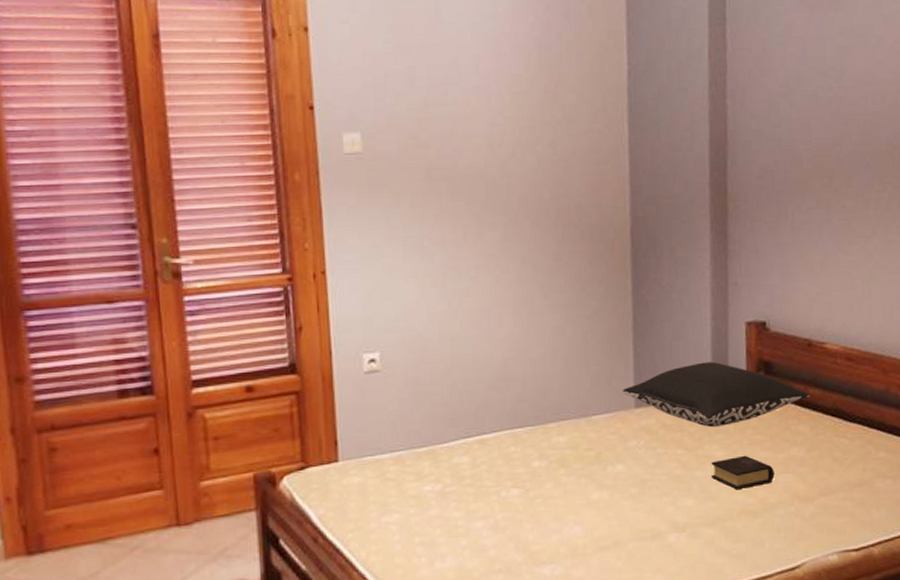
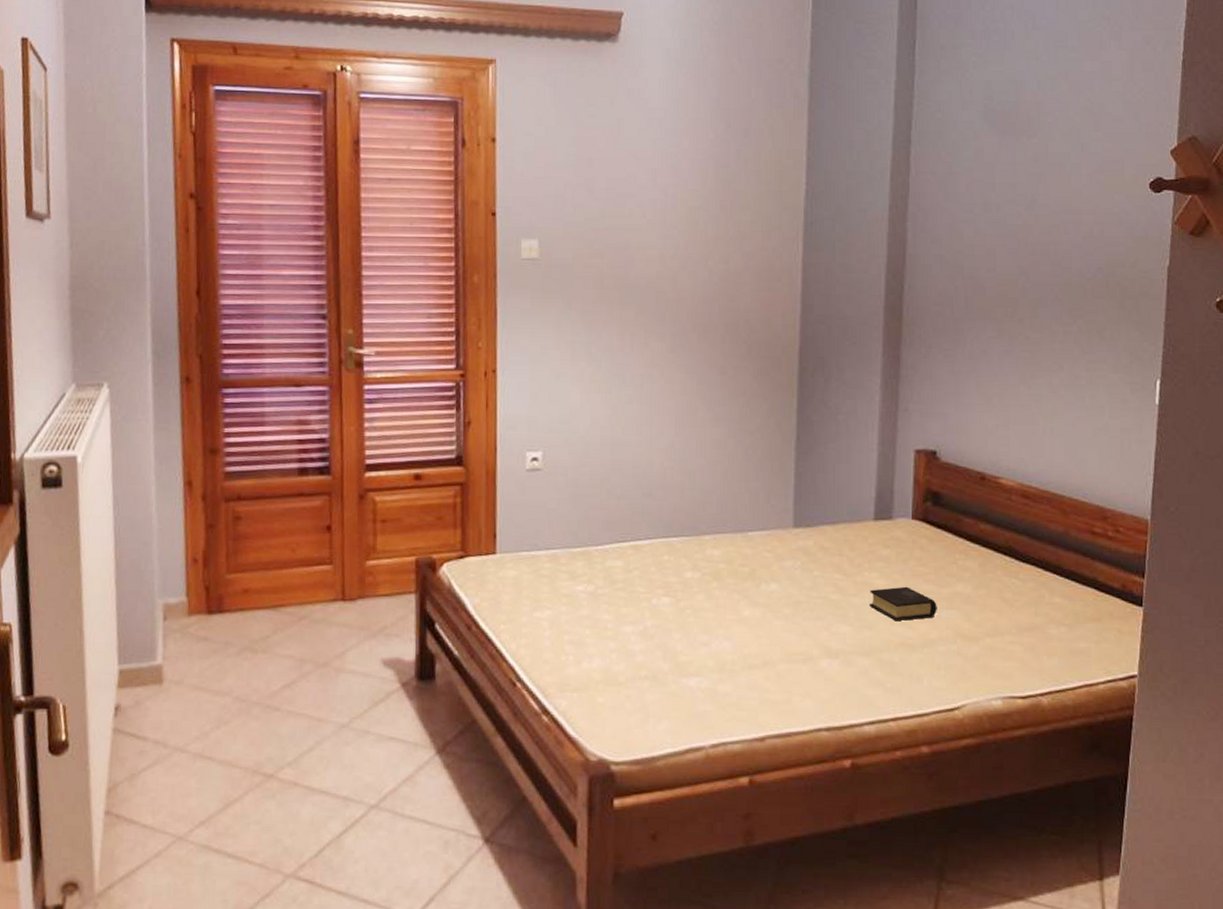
pillow: present [622,361,810,427] -> none [781,487,981,554]

